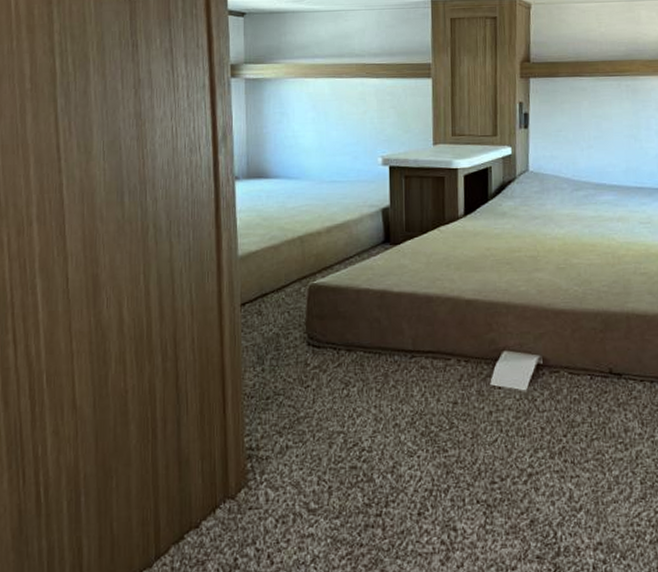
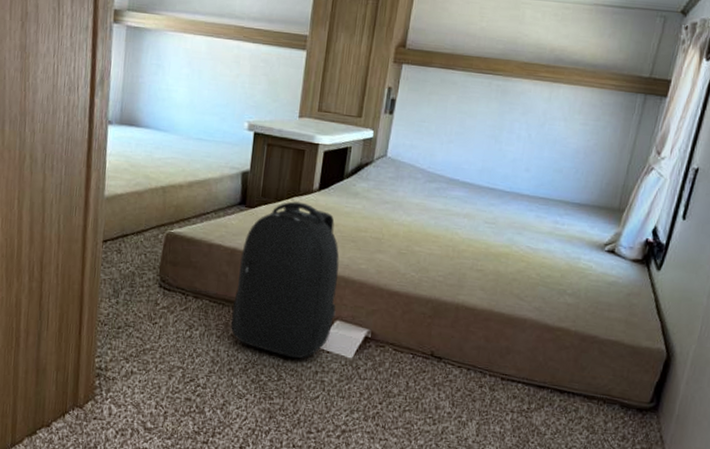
backpack: none [390,231,502,401] -> present [231,201,339,359]

